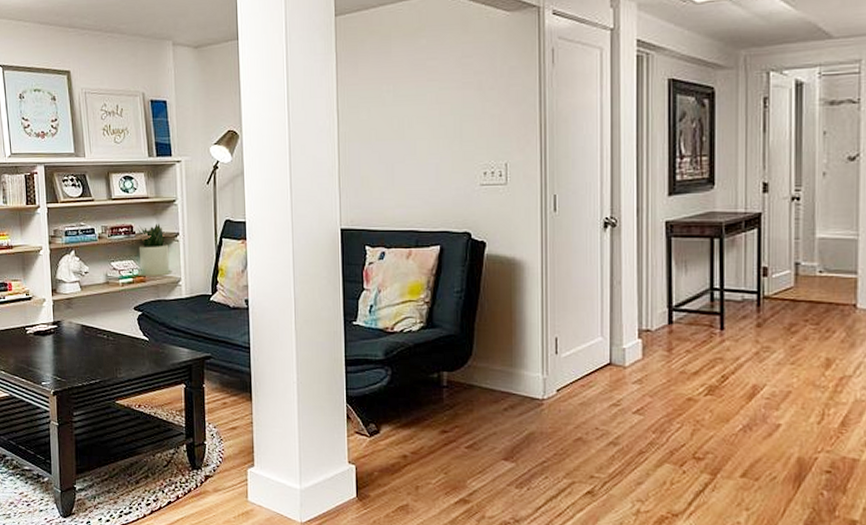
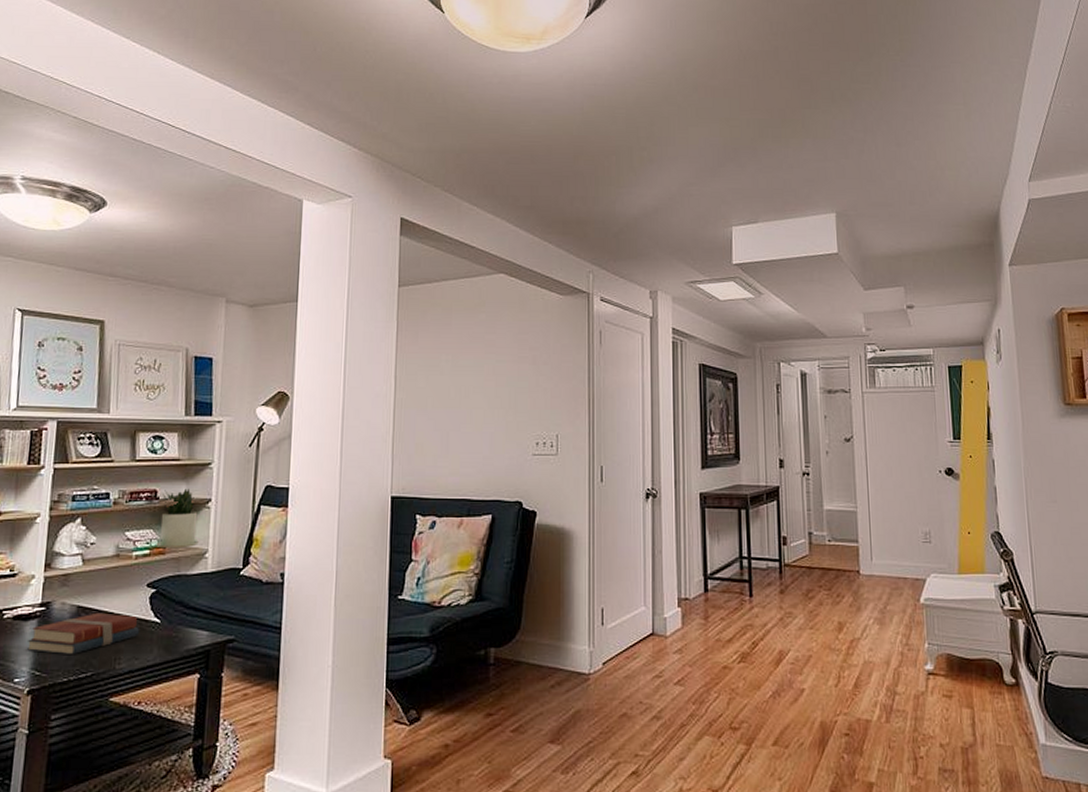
books: none [47,330,133,365] -> present [26,612,140,655]

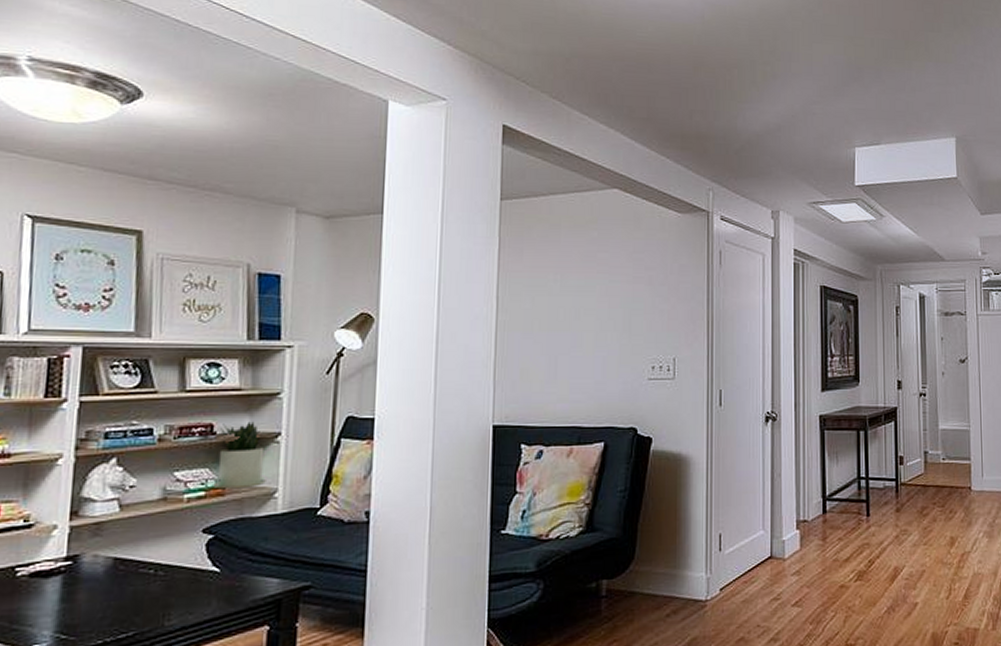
books: present [26,612,140,655] -> none [47,564,195,614]

